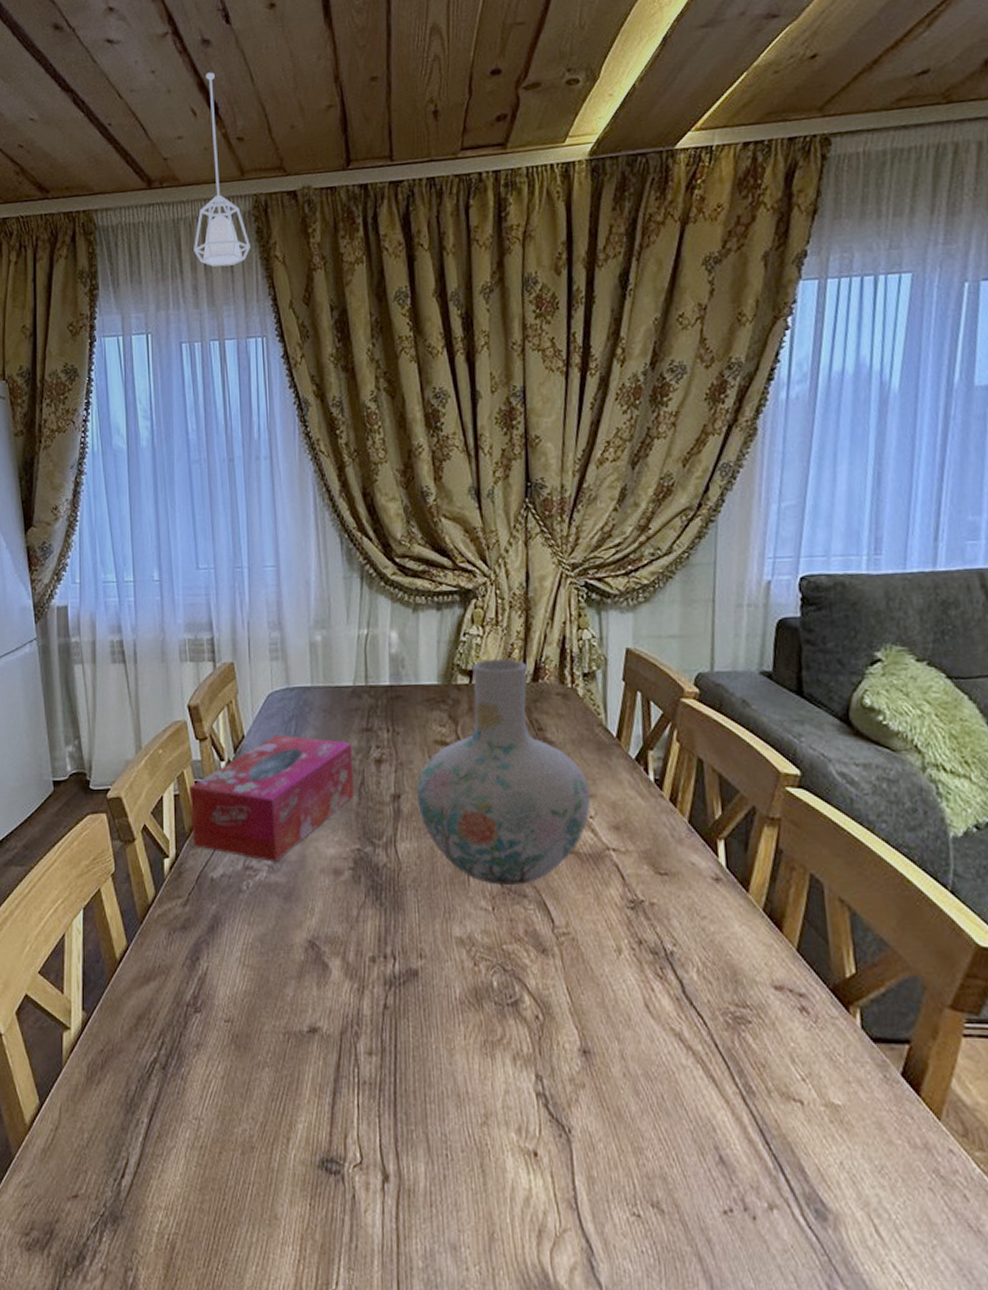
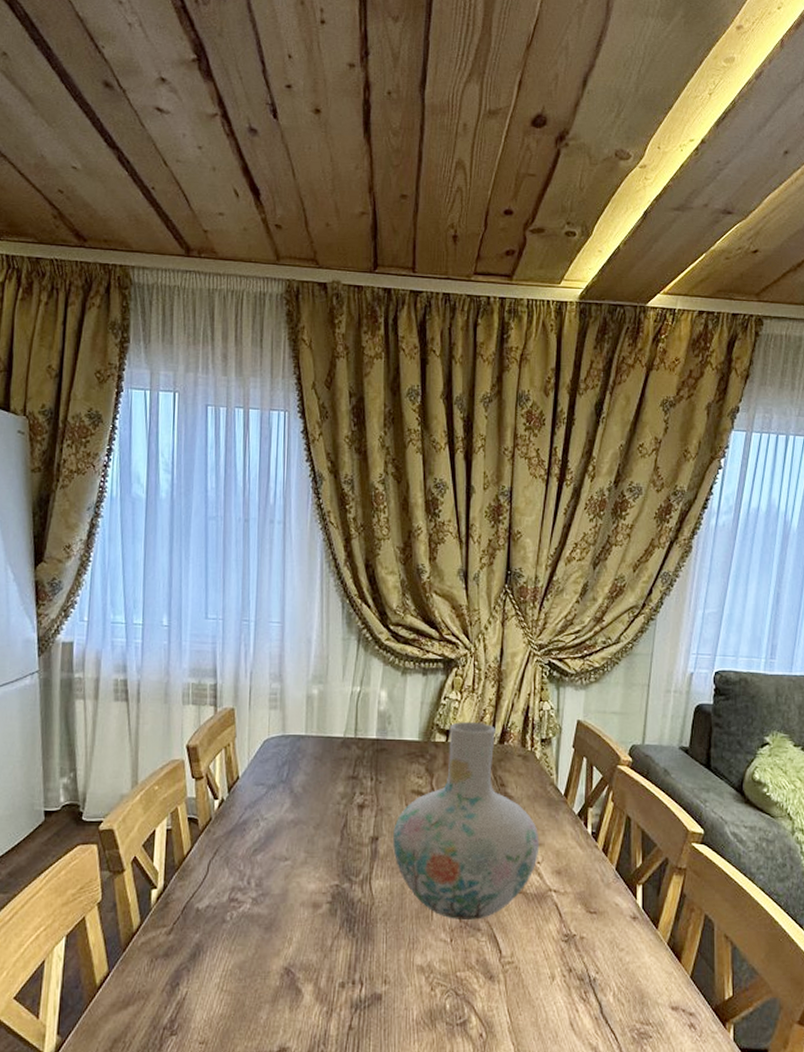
tissue box: present [189,734,354,862] -> none [181,777,338,895]
pendant lamp: present [194,72,250,267] -> none [226,159,280,341]

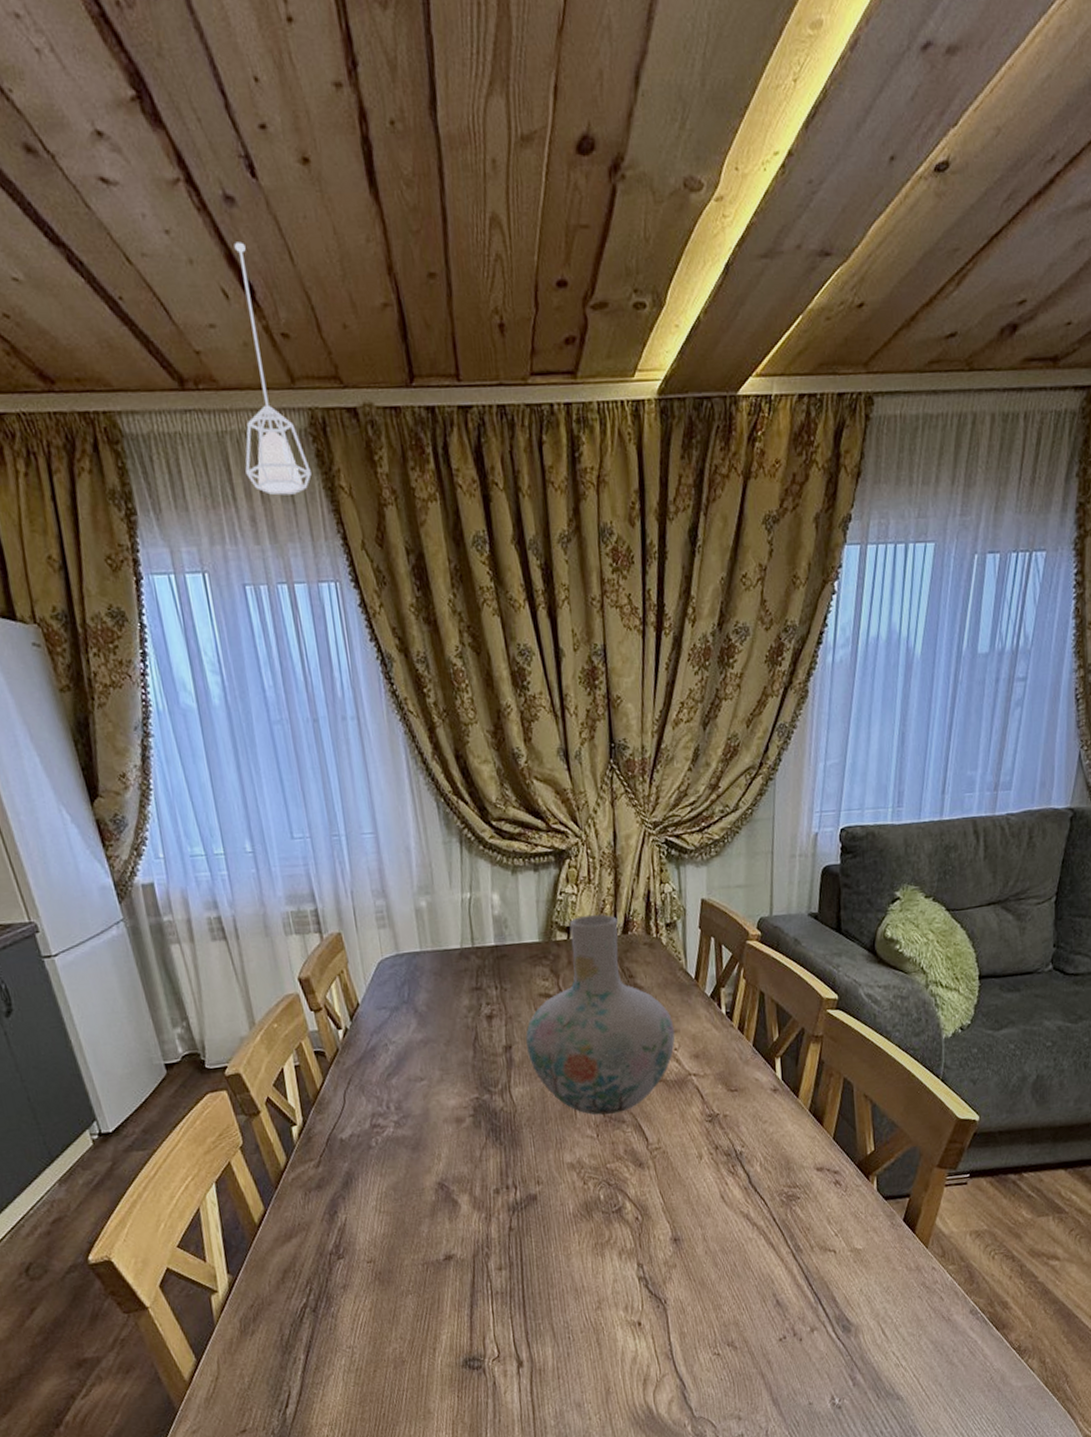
pendant lamp: none [226,159,280,341] -> present [234,242,312,496]

